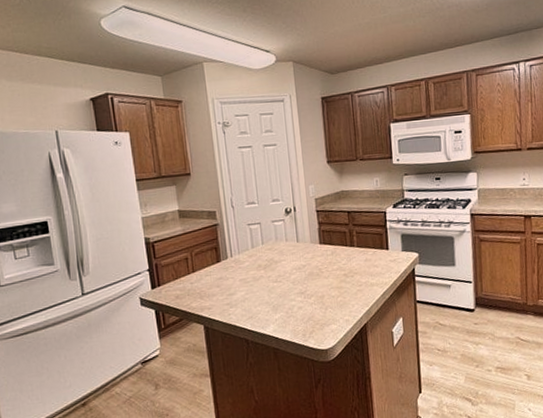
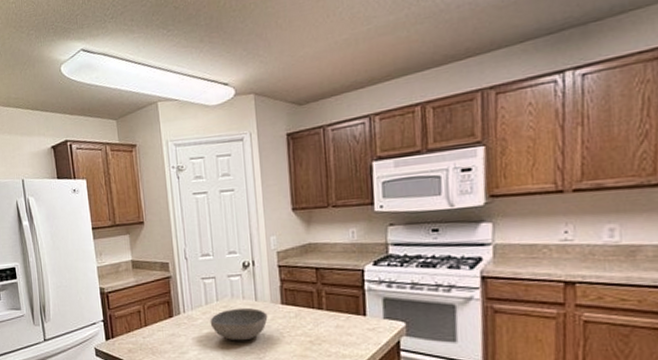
bowl: none [256,249,308,279] -> present [210,307,268,341]

